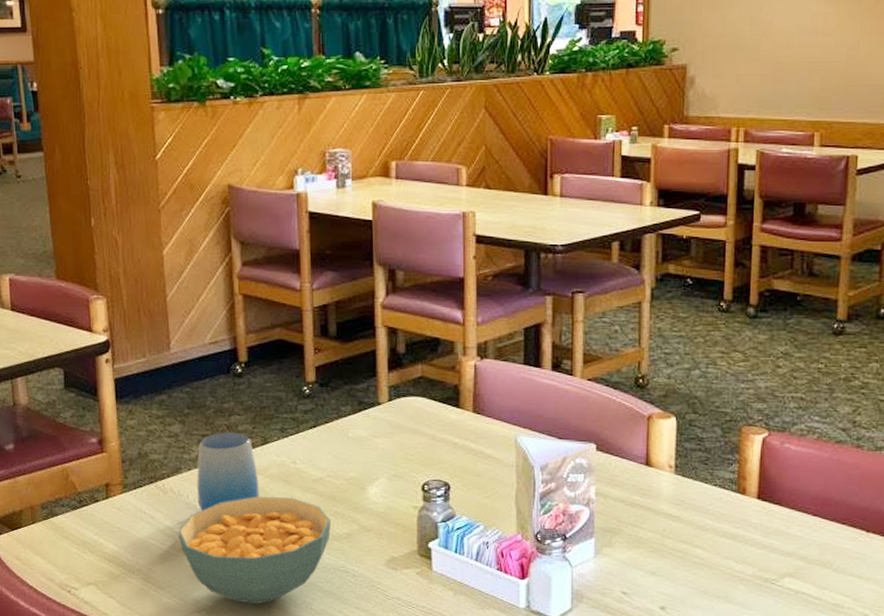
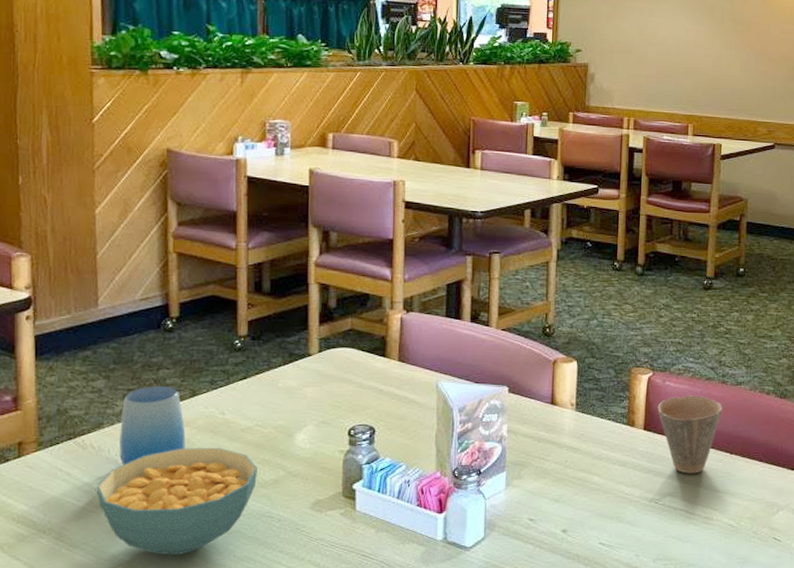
cup: none [774,460,856,553] -> present [657,395,722,474]

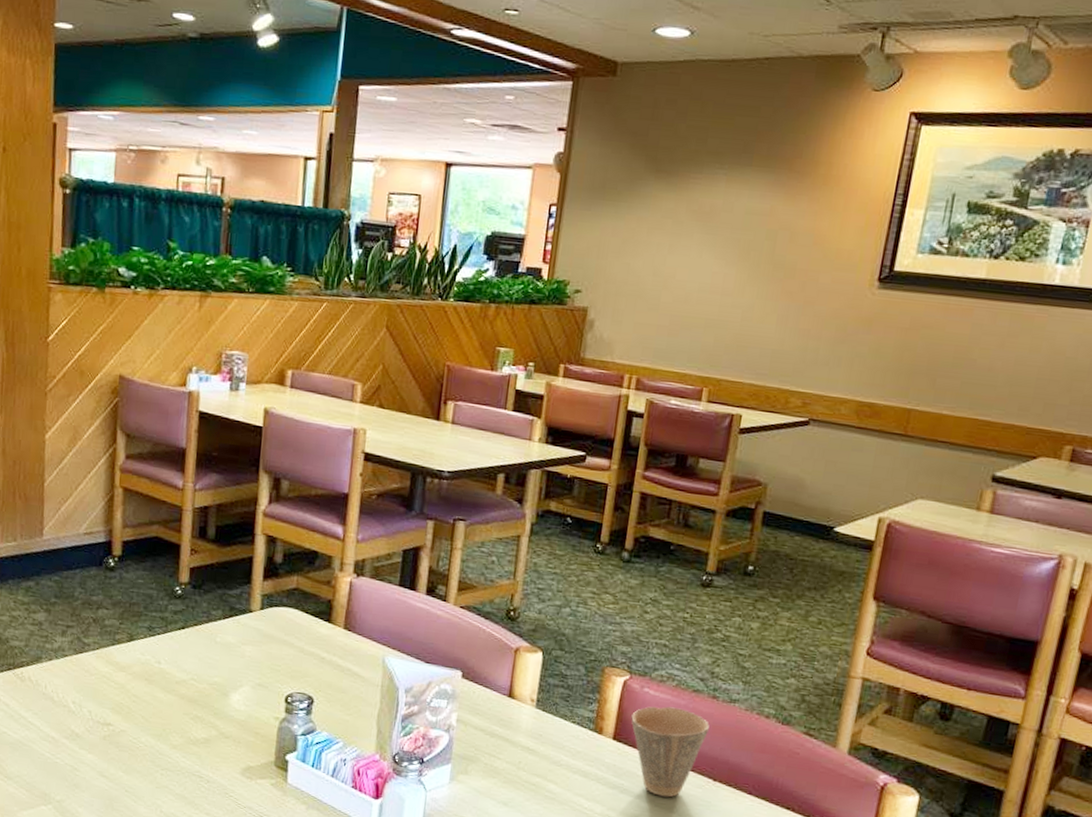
cereal bowl: present [96,447,258,556] -> none [32,693,191,802]
cup: present [119,386,186,466] -> none [55,625,121,704]

